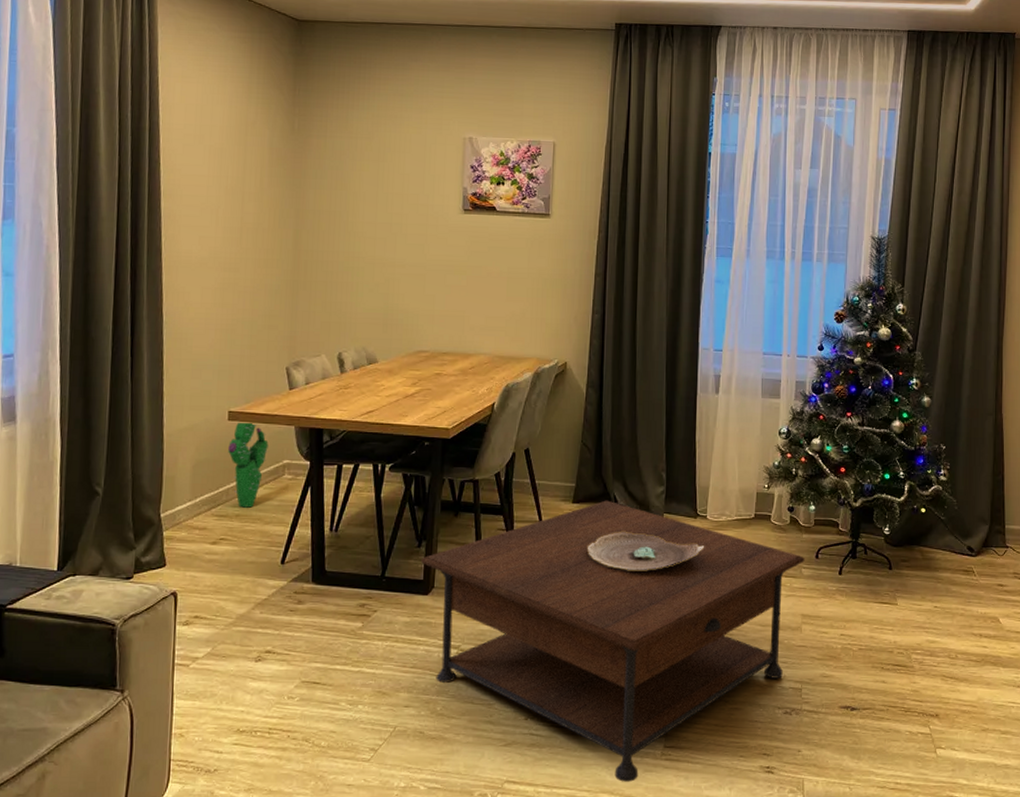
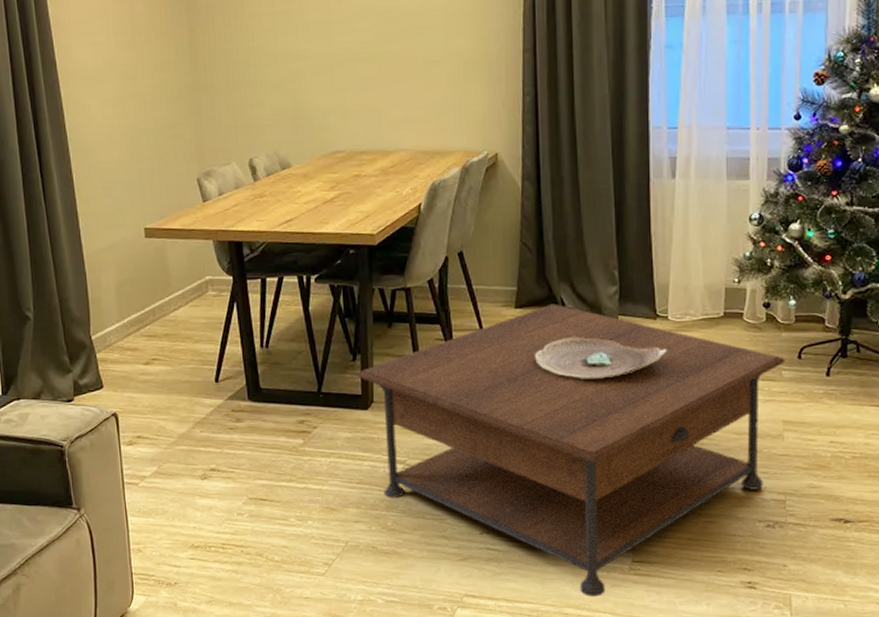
cactus: present [228,420,268,508] -> none [148,237,189,327]

